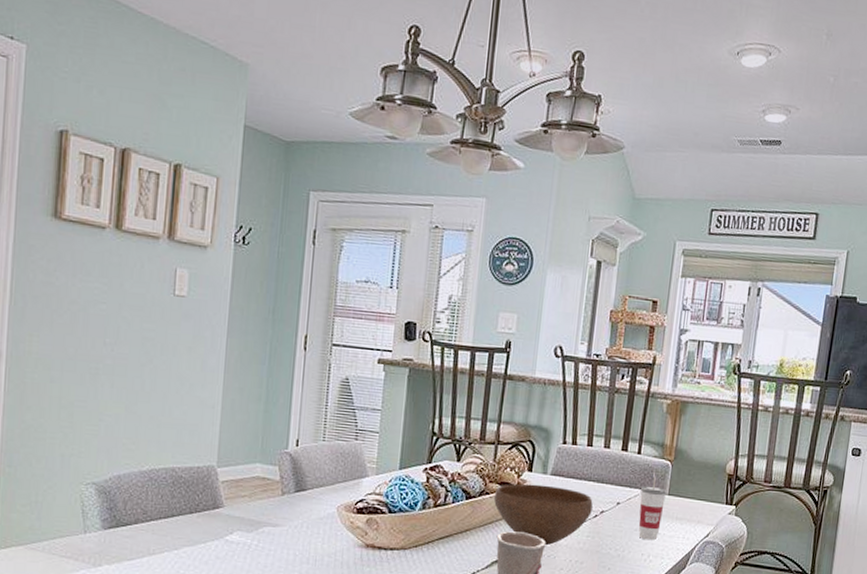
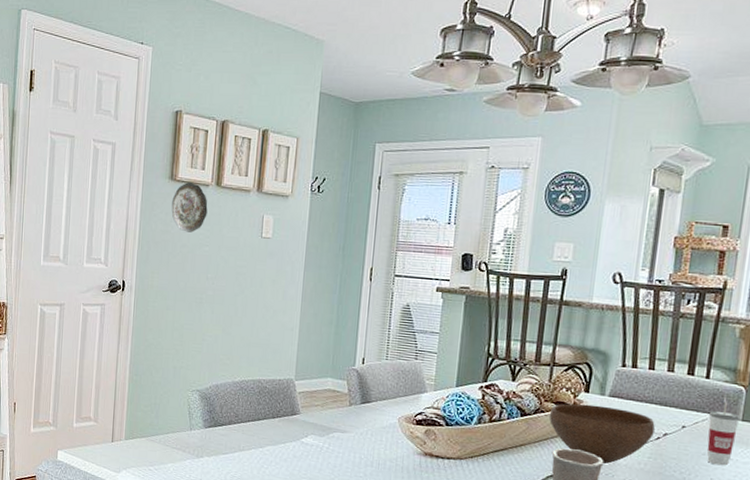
decorative plate: none [55,221,105,286] -> present [171,181,208,233]

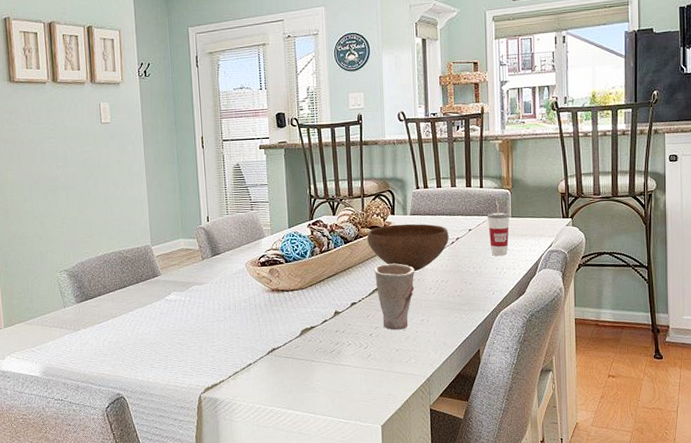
decorative plate: present [171,181,208,233] -> none [13,81,49,128]

